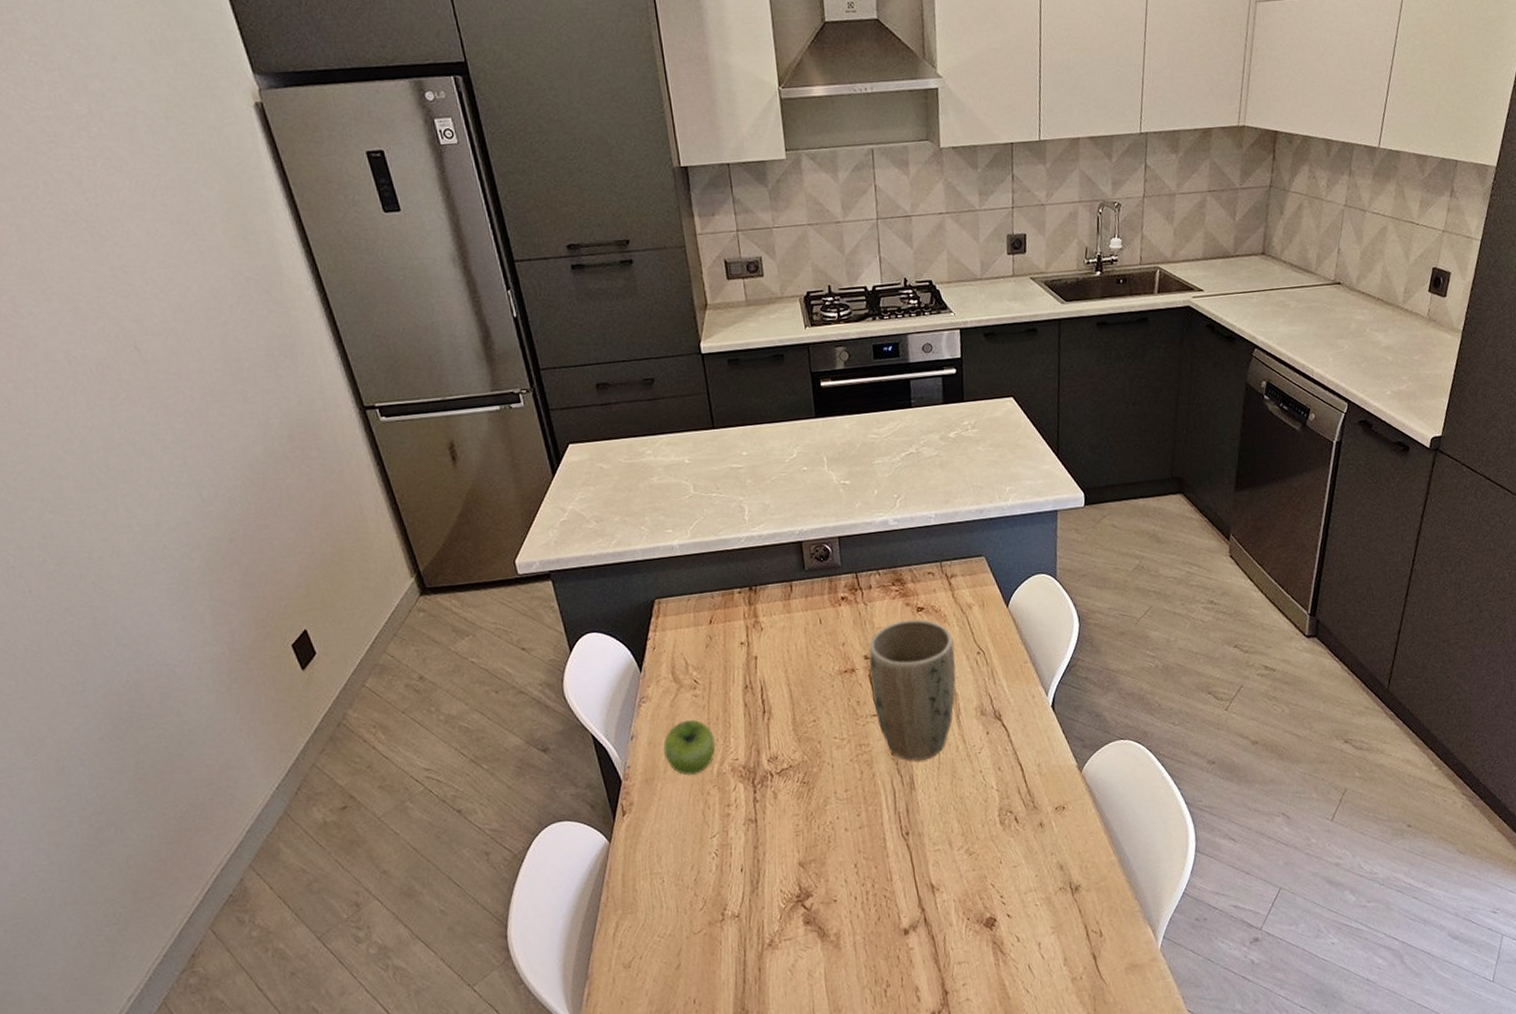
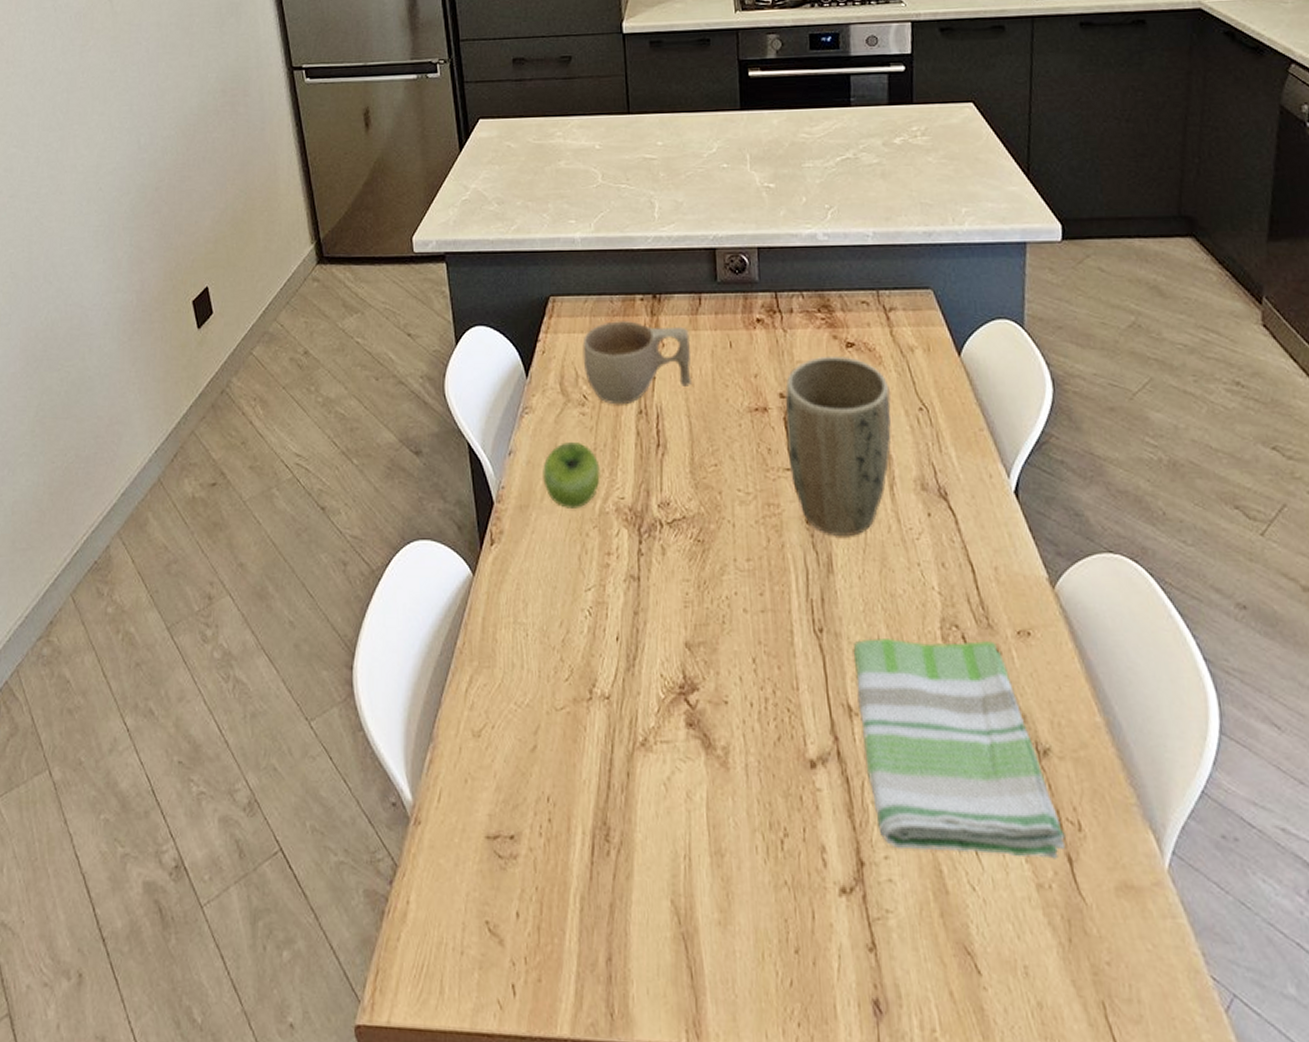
cup: none [689,611,789,685] -> present [582,319,691,405]
dish towel: none [933,818,1092,977] -> present [854,638,1066,859]

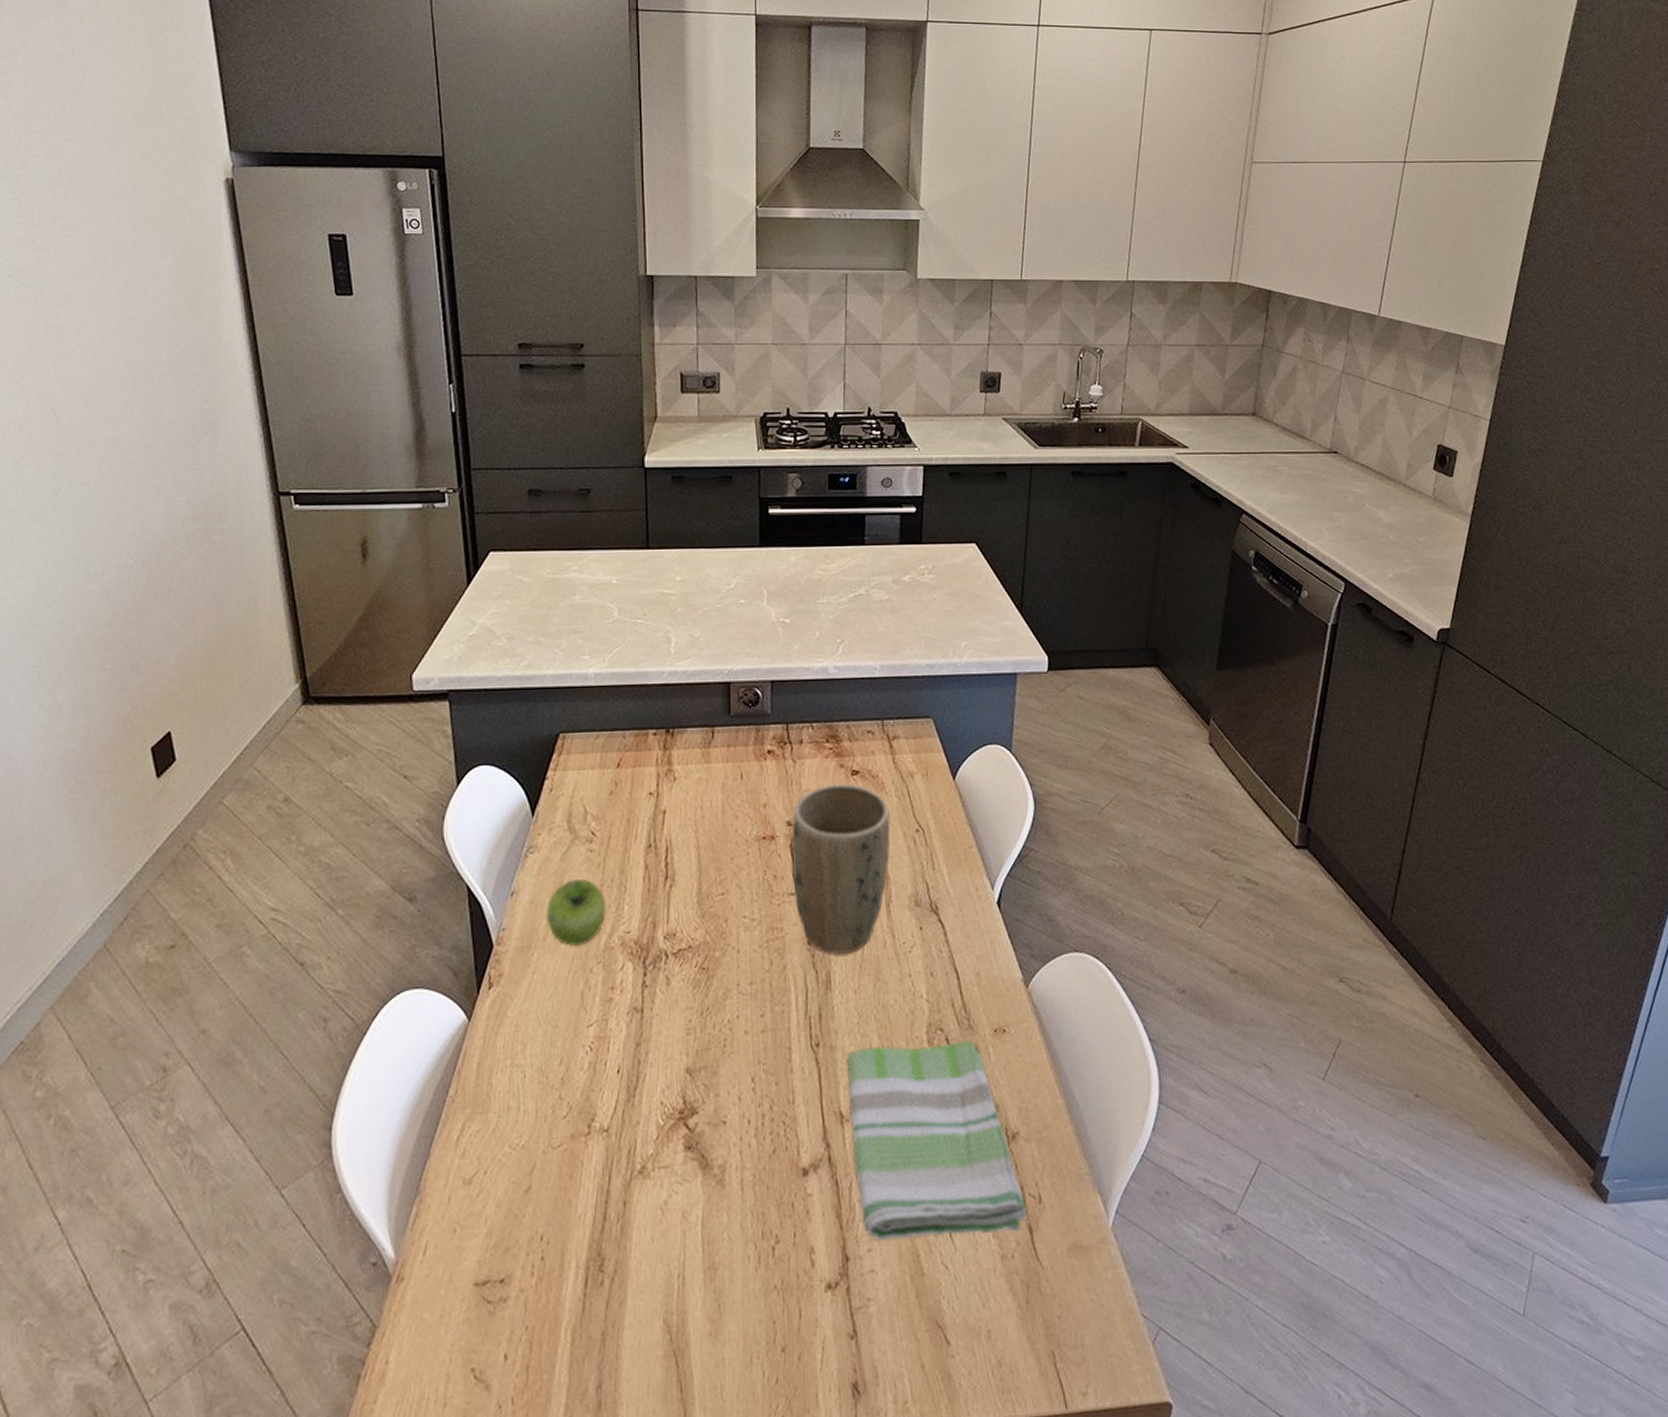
cup: present [582,319,691,405] -> none [592,755,702,840]

